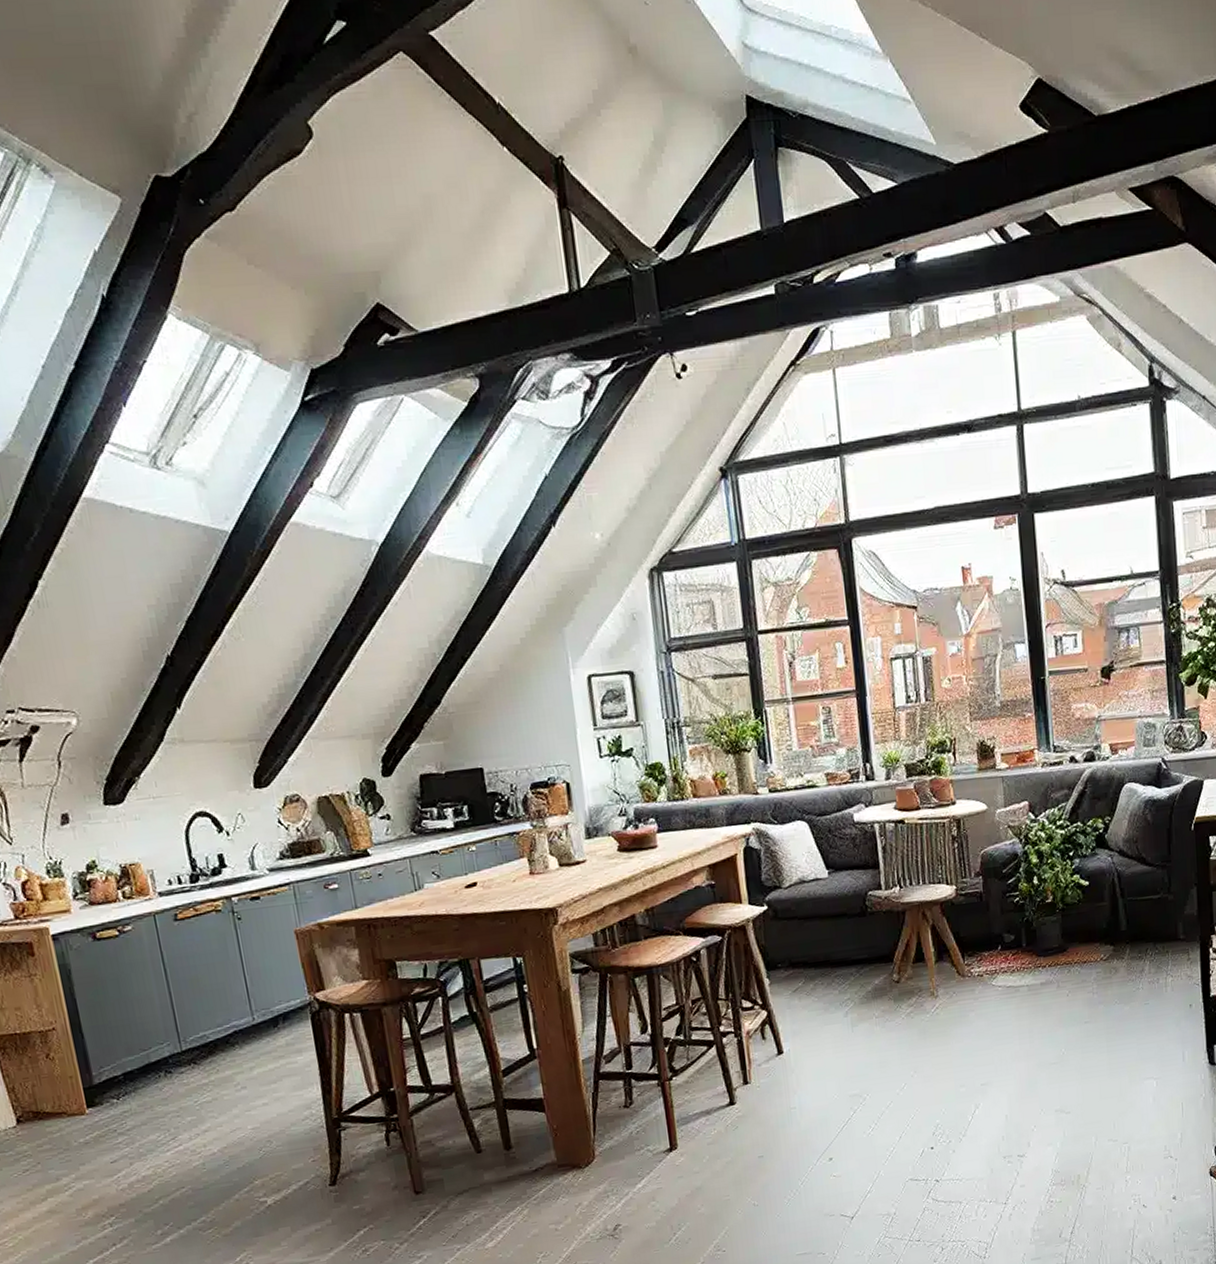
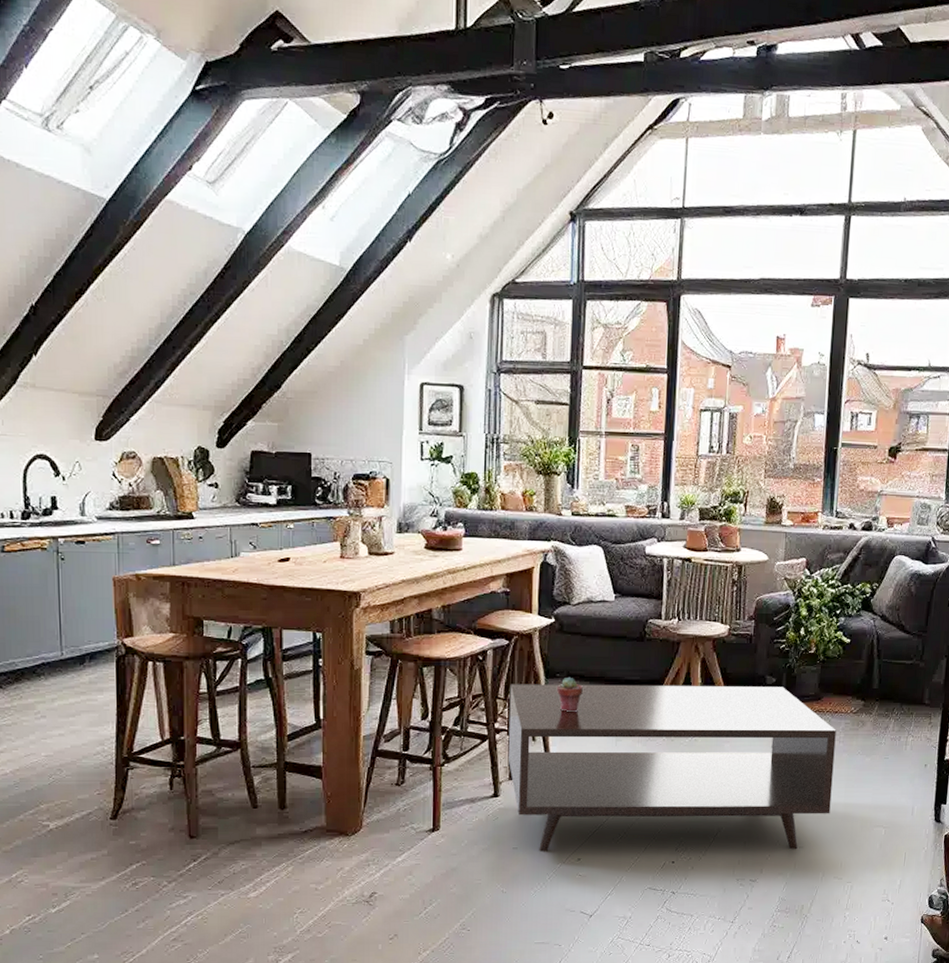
coffee table: none [730,943,1094,1157] -> present [508,684,836,852]
potted succulent: none [781,965,809,1004] -> present [557,677,583,712]

